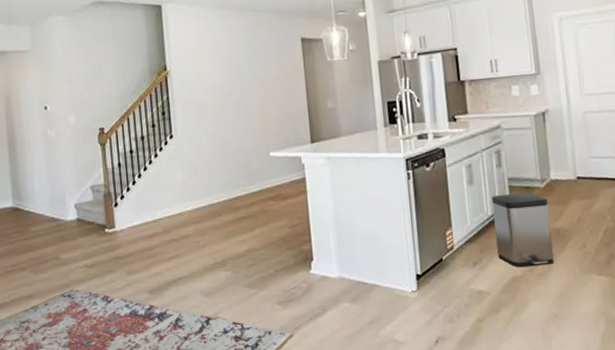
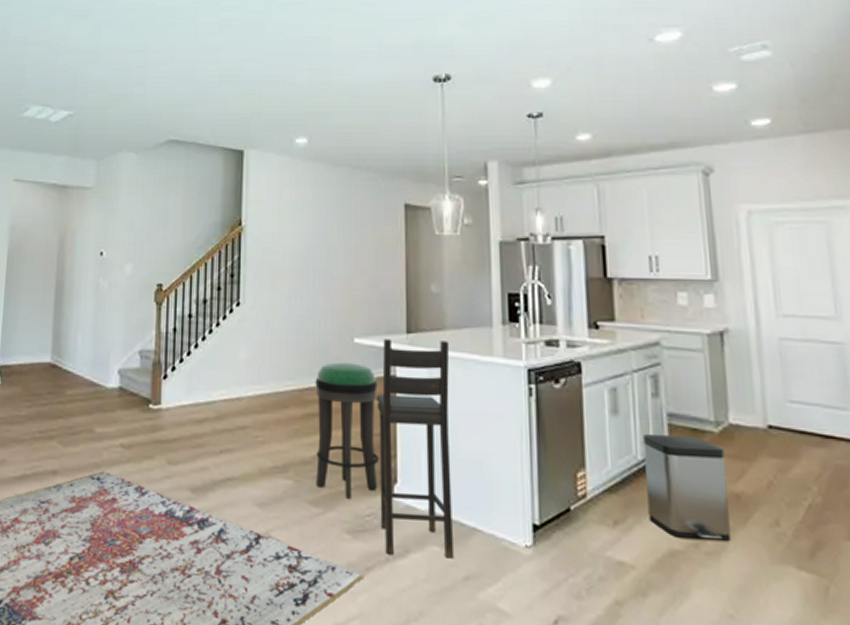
bar stool: none [241,172,298,279] -> present [315,362,380,499]
bar stool: none [291,145,361,315] -> present [376,339,455,559]

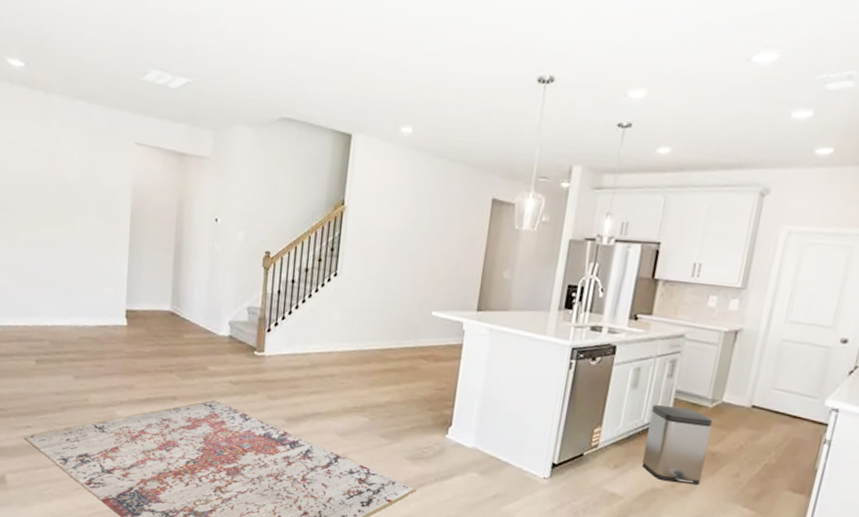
bar stool: present [315,362,380,499] -> none [387,329,447,435]
bar stool: present [376,339,455,559] -> none [434,314,512,483]

